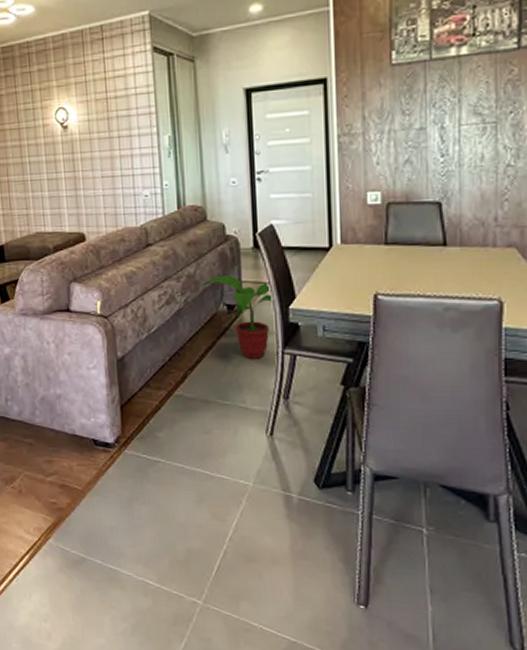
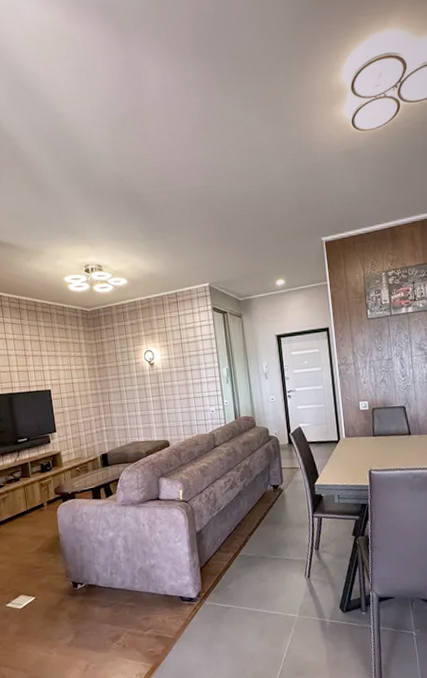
potted plant: present [201,275,274,359] -> none [254,464,304,523]

